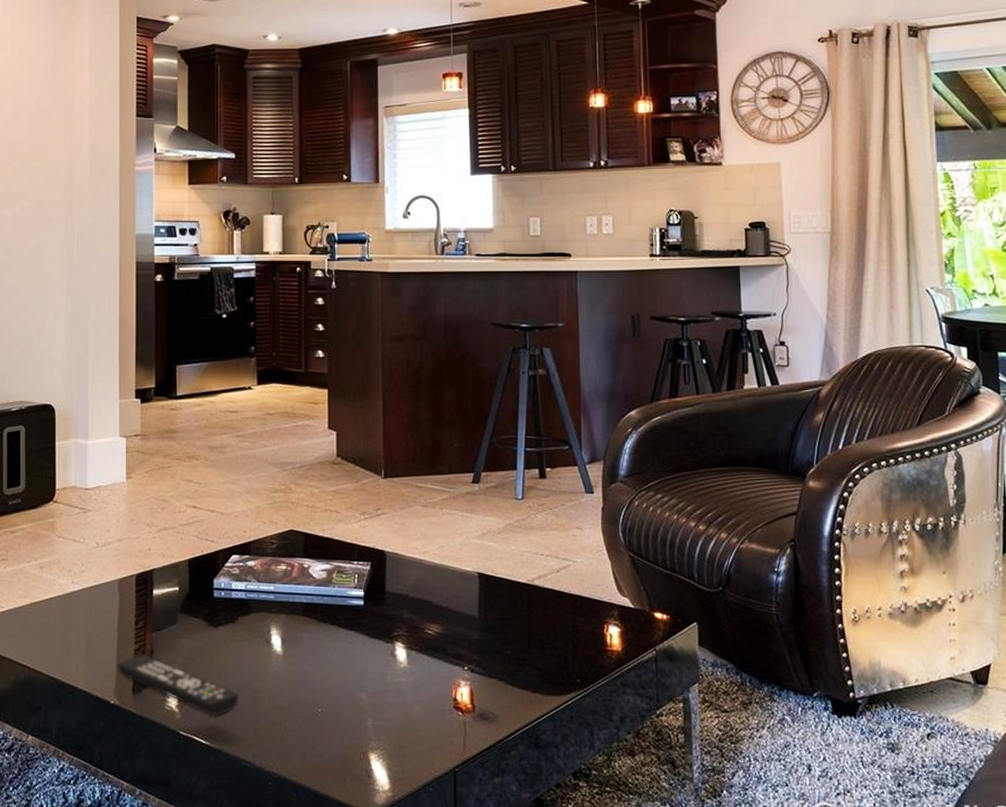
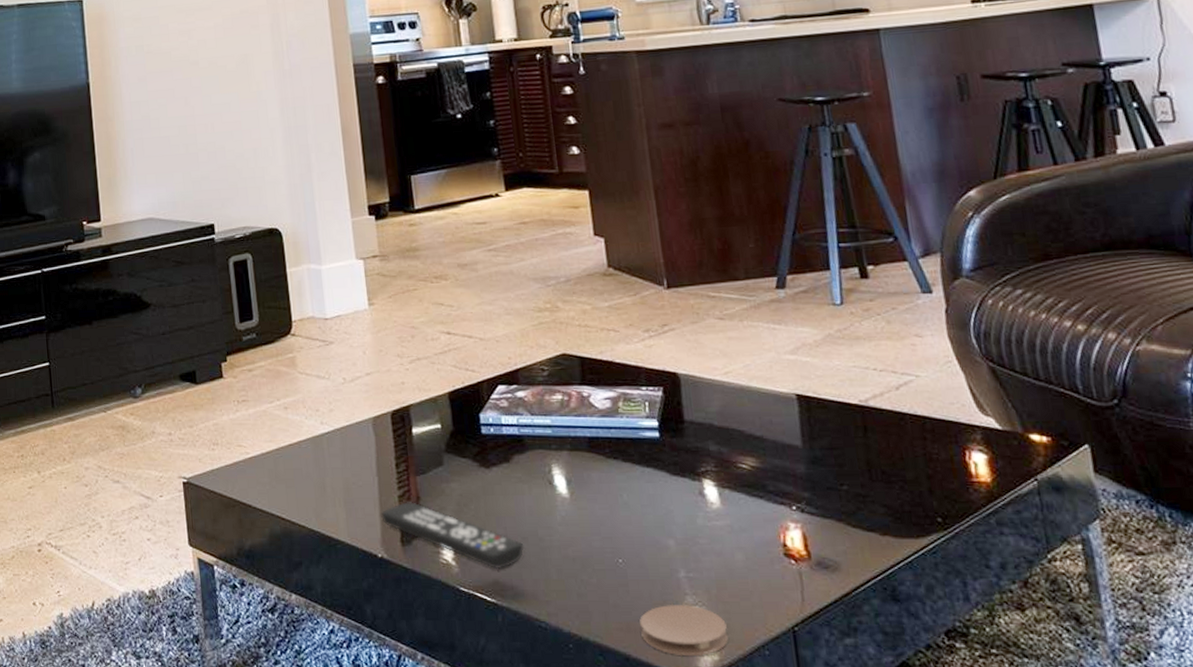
coaster: none [330,749,401,793] -> present [639,605,729,657]

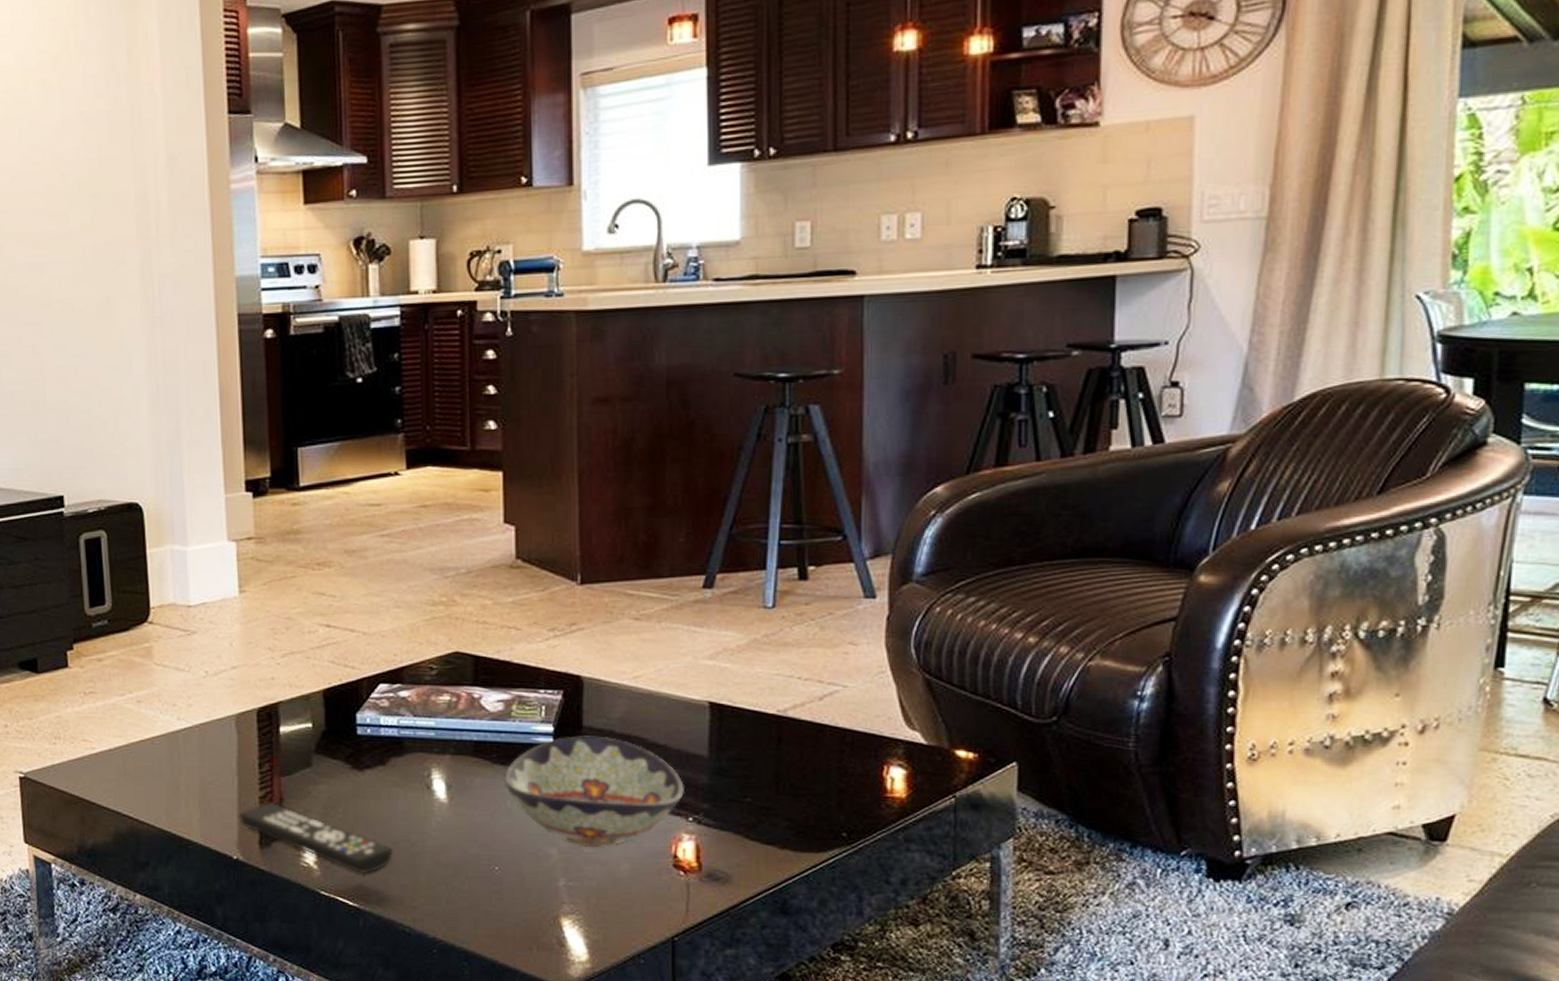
decorative bowl: none [617,429,785,538] -> present [504,736,684,847]
coaster: present [639,605,729,657] -> none [511,913,603,964]

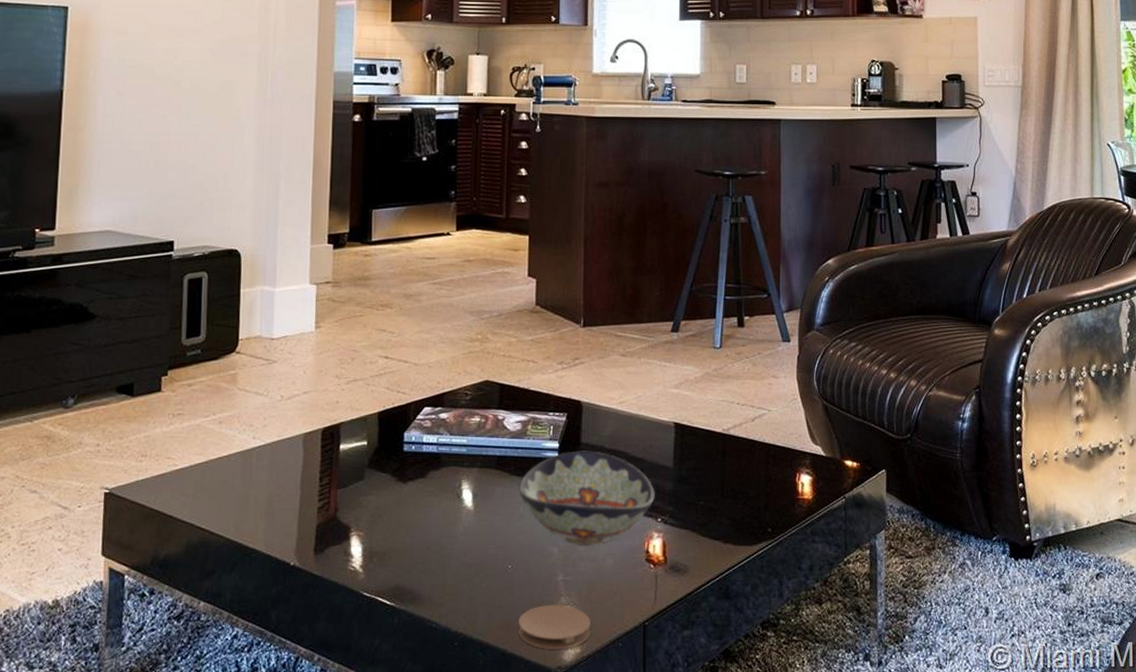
remote control: present [239,803,394,873] -> none [299,513,427,575]
coaster: none [511,913,603,964] -> present [518,605,591,650]

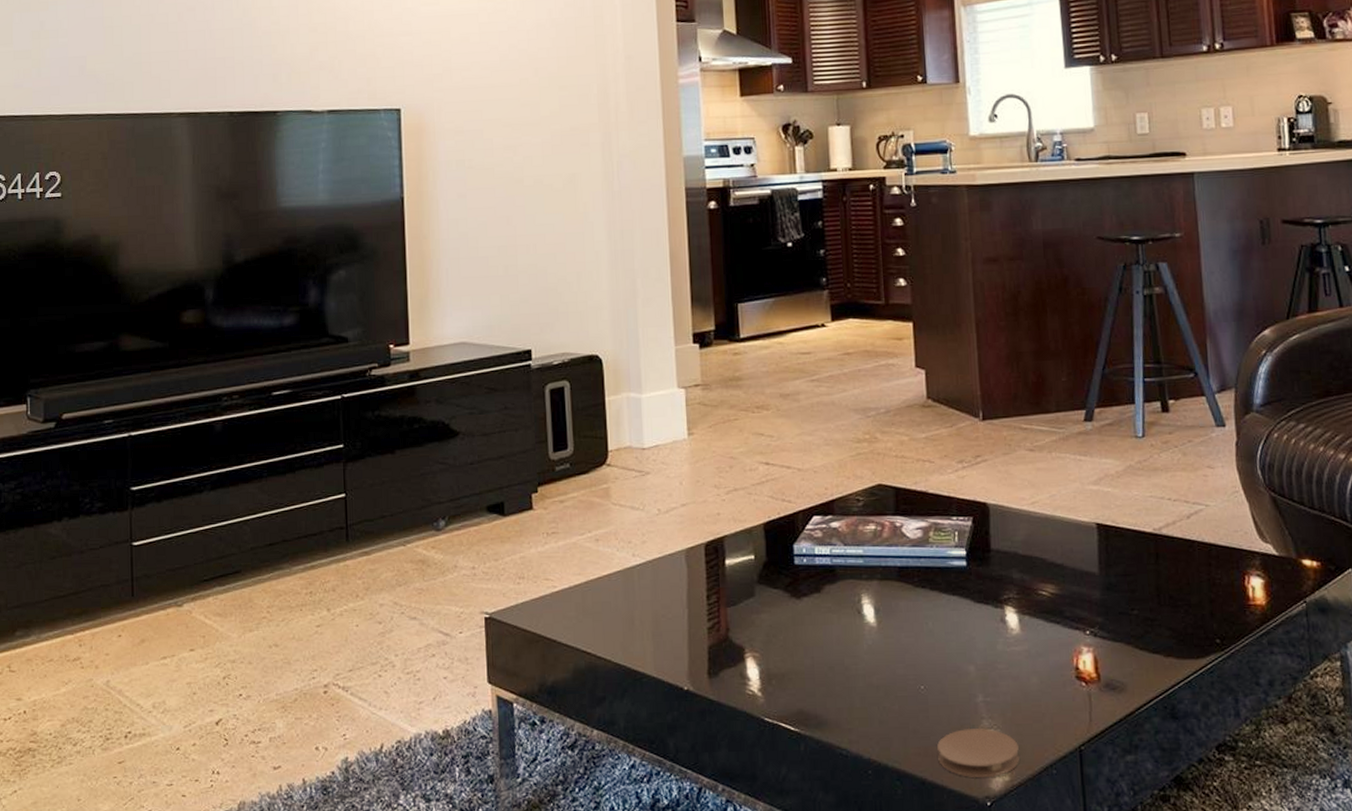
decorative bowl: present [519,451,655,546] -> none [925,558,1081,663]

